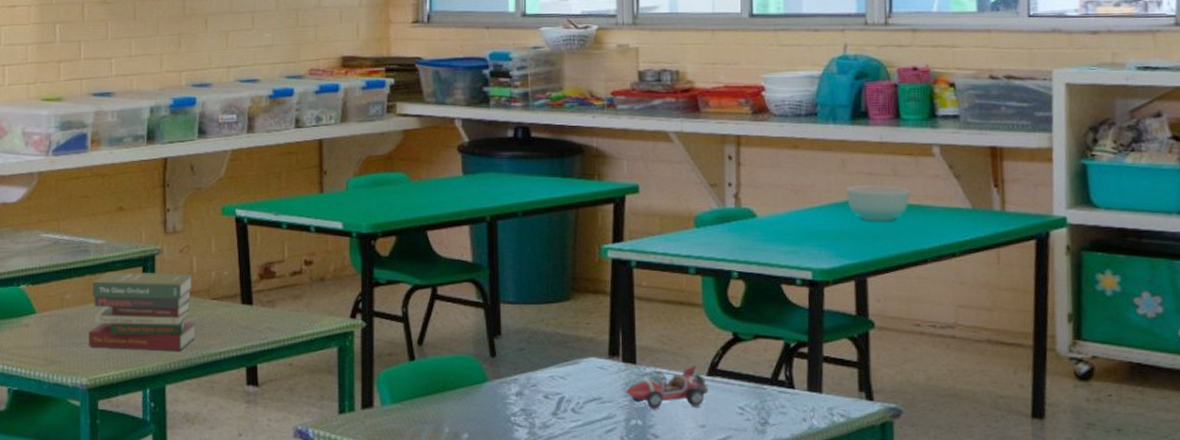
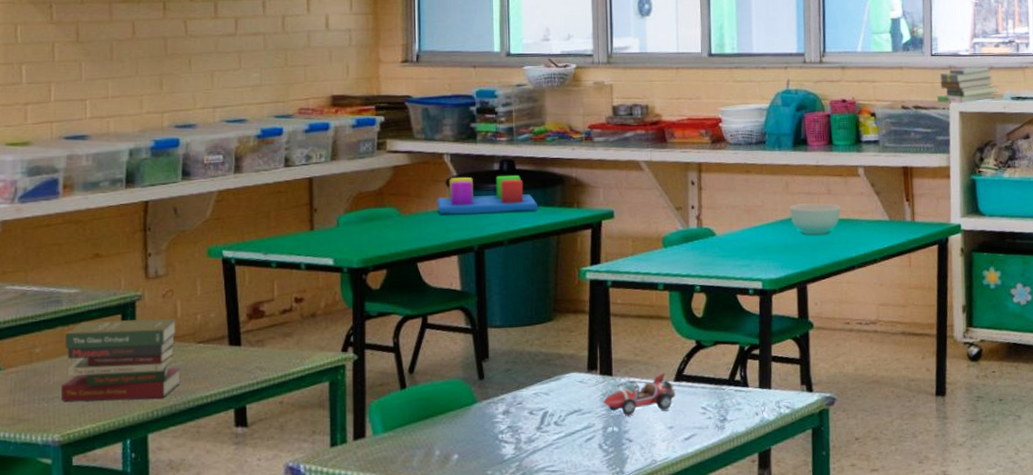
toy blocks: none [448,143,556,184] -> present [437,176,538,217]
books: none [1035,29,1117,74] -> present [936,66,997,104]

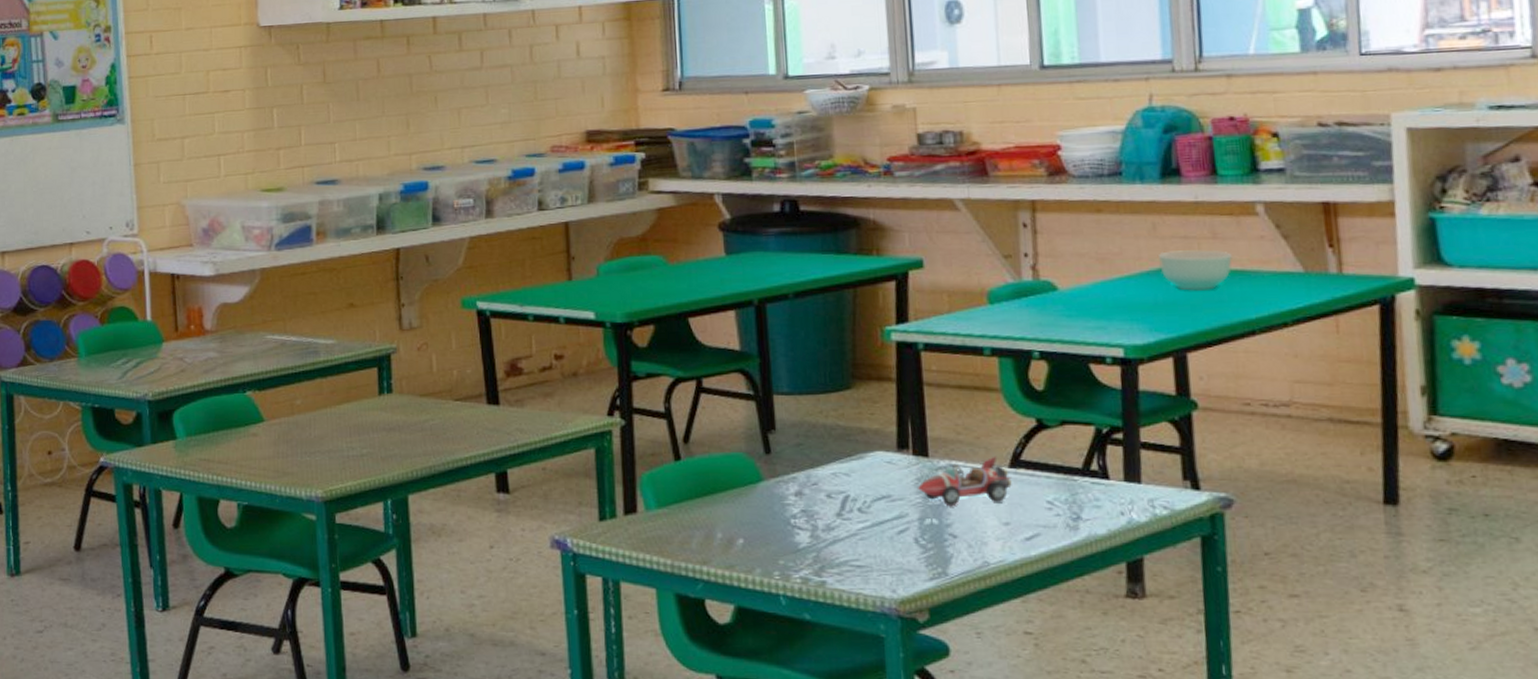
books: present [61,318,181,402] -> none [322,373,439,458]
toy blocks: present [437,176,538,217] -> none [708,218,829,266]
books: present [936,66,997,104] -> none [1370,66,1465,118]

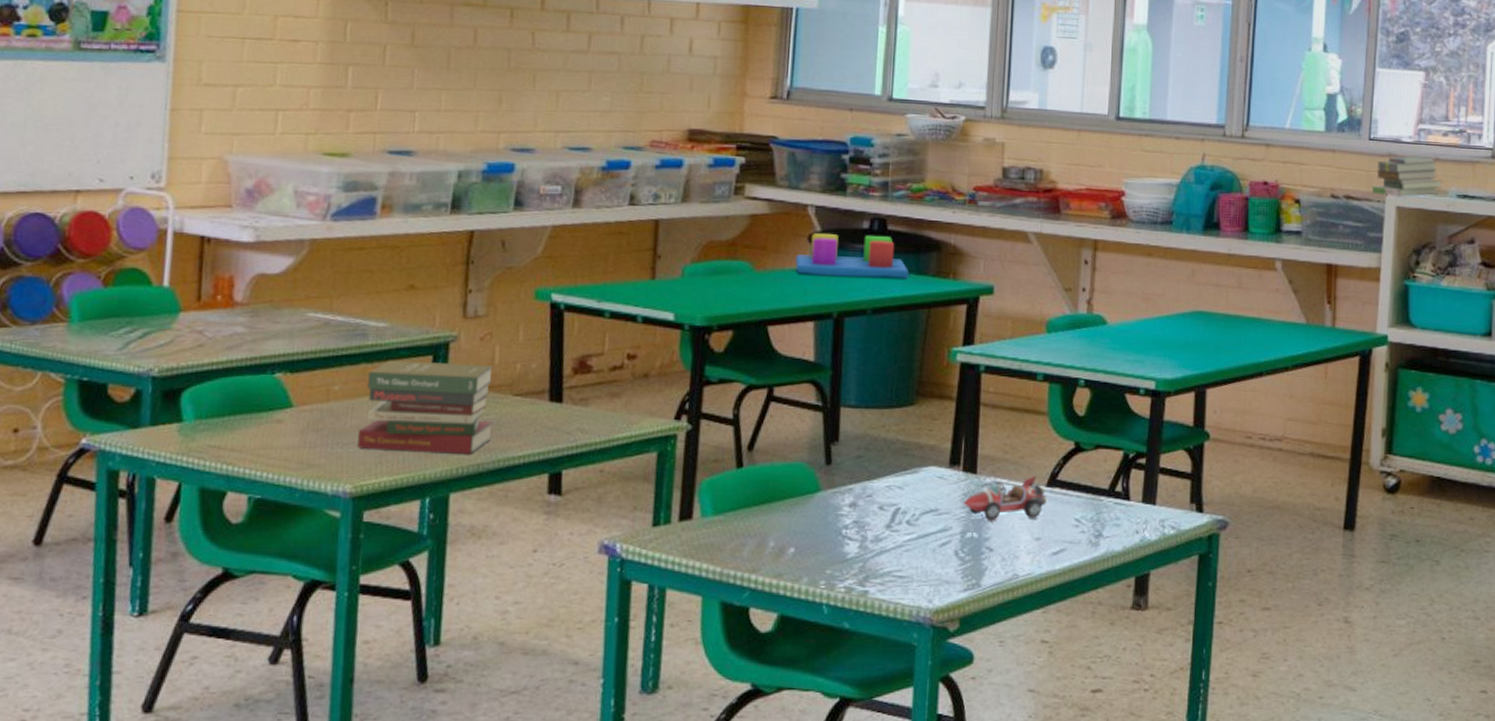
books: none [322,373,439,458] -> present [357,360,493,454]
toy blocks: none [708,218,829,266] -> present [795,232,910,281]
bowl: present [1159,249,1232,291] -> none [1193,296,1252,334]
books: none [1370,66,1465,118] -> present [1371,156,1441,198]

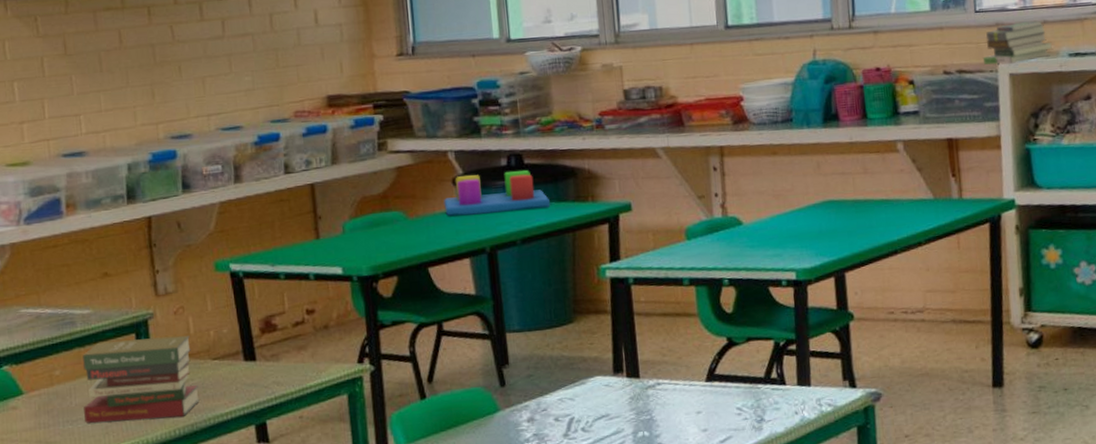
toy car: present [964,475,1047,520] -> none [631,372,708,419]

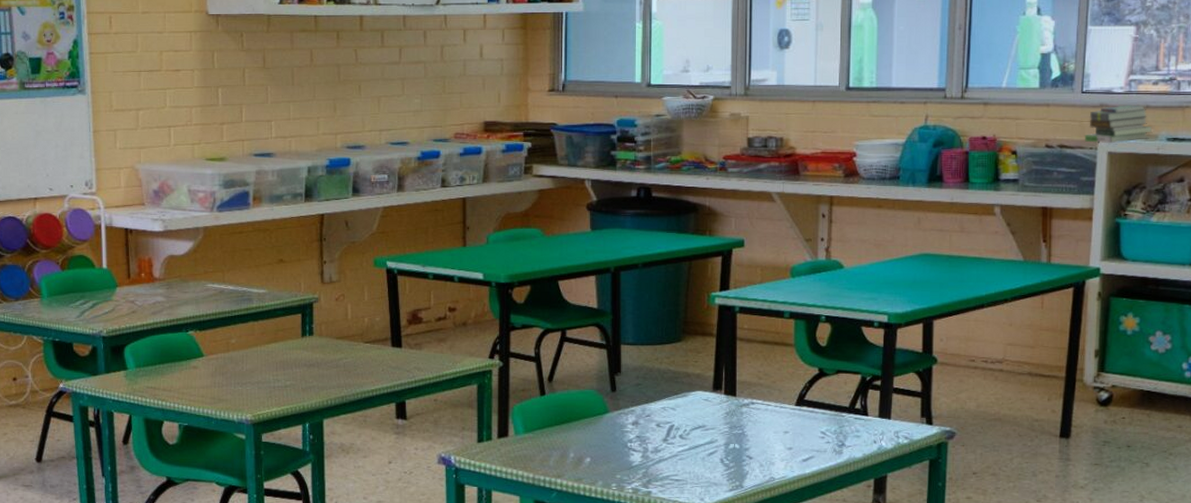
books: present [83,335,200,423] -> none [253,318,351,389]
toy blocks: present [444,170,551,218] -> none [578,202,672,239]

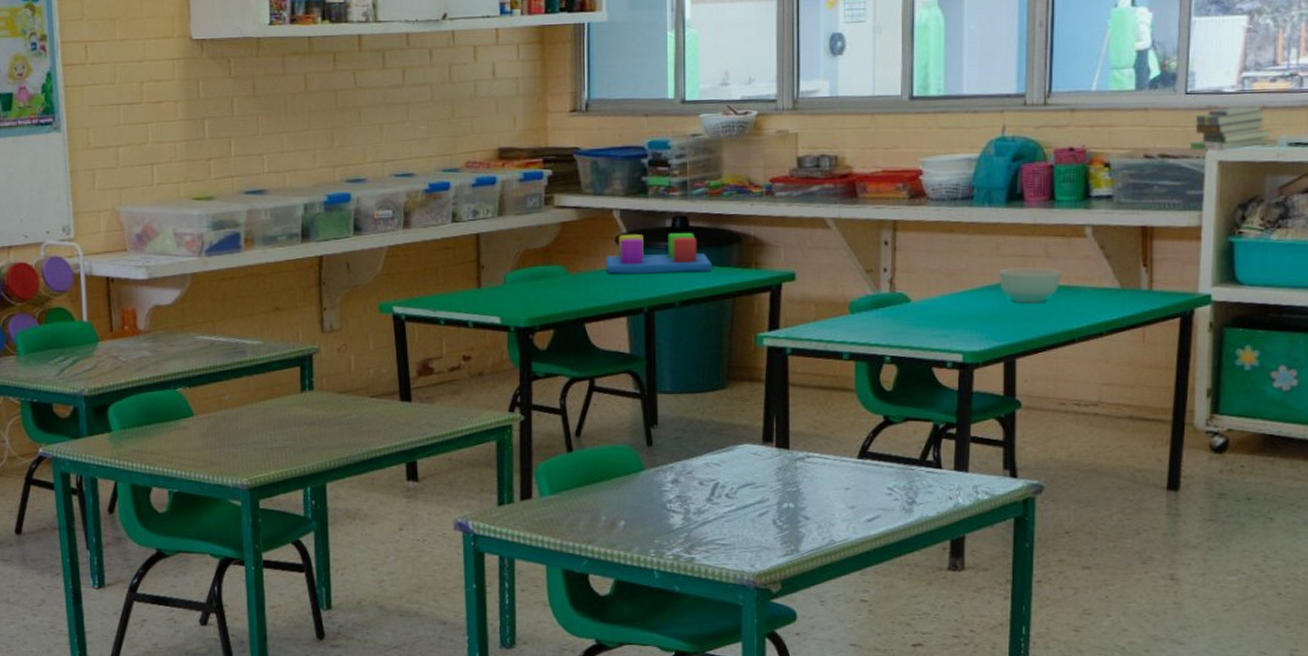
toy blocks: none [578,202,672,239] -> present [606,233,713,276]
bowl: none [920,240,973,272] -> present [999,267,1061,304]

